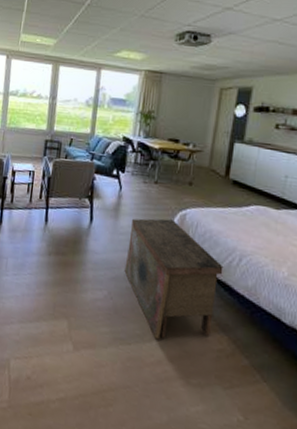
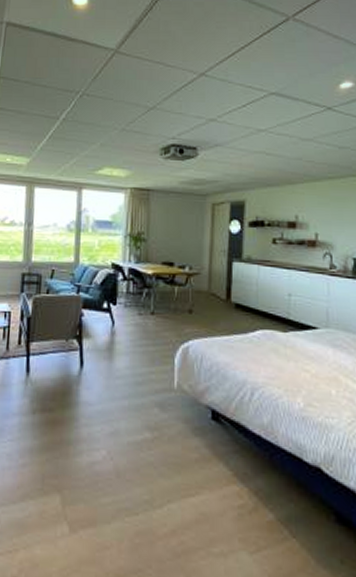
nightstand: present [124,218,224,340] -> none [124,355,235,504]

